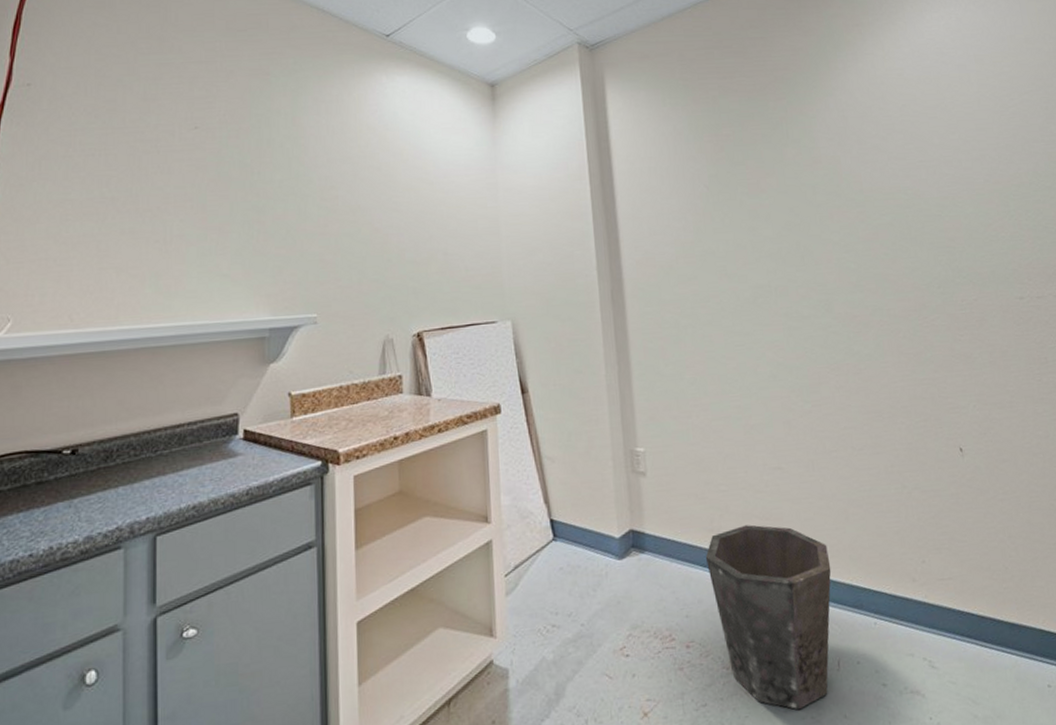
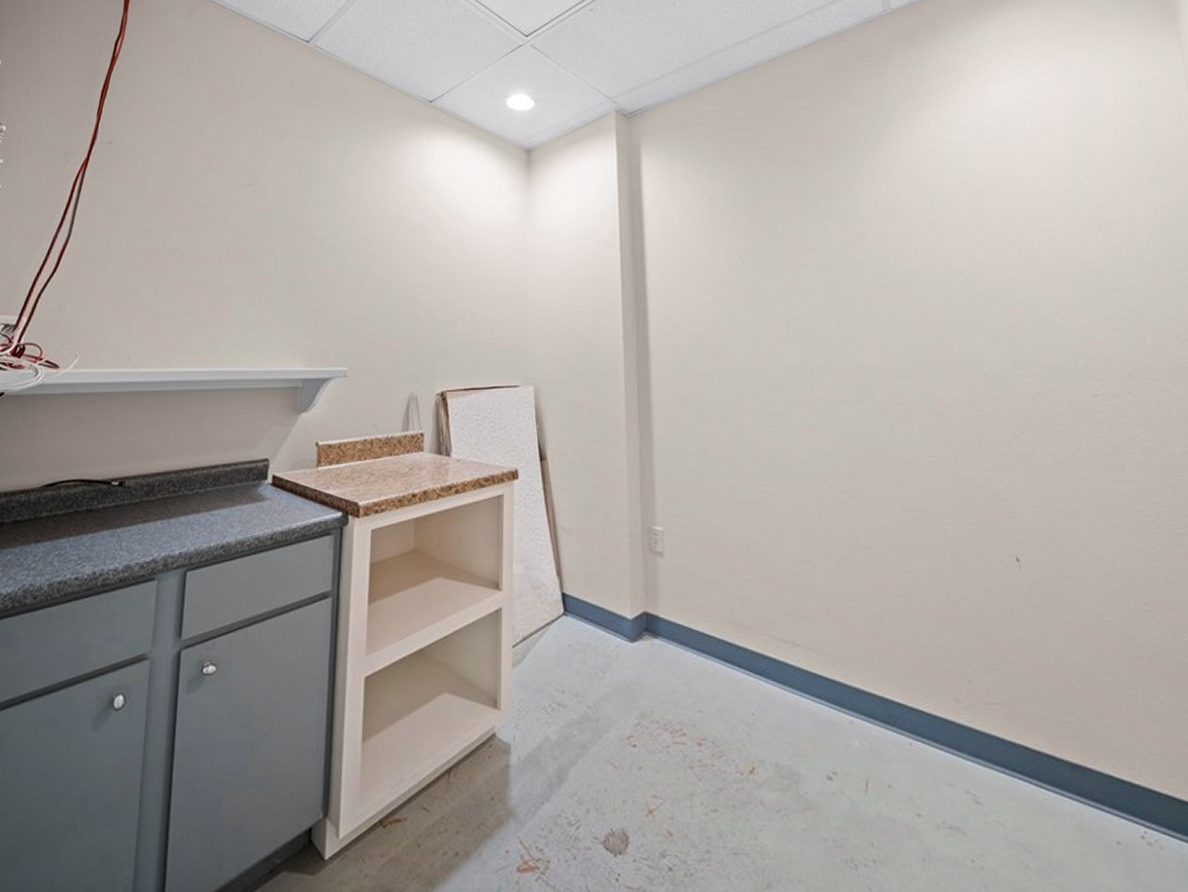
waste bin: present [705,525,831,710] -> none [722,620,862,830]

